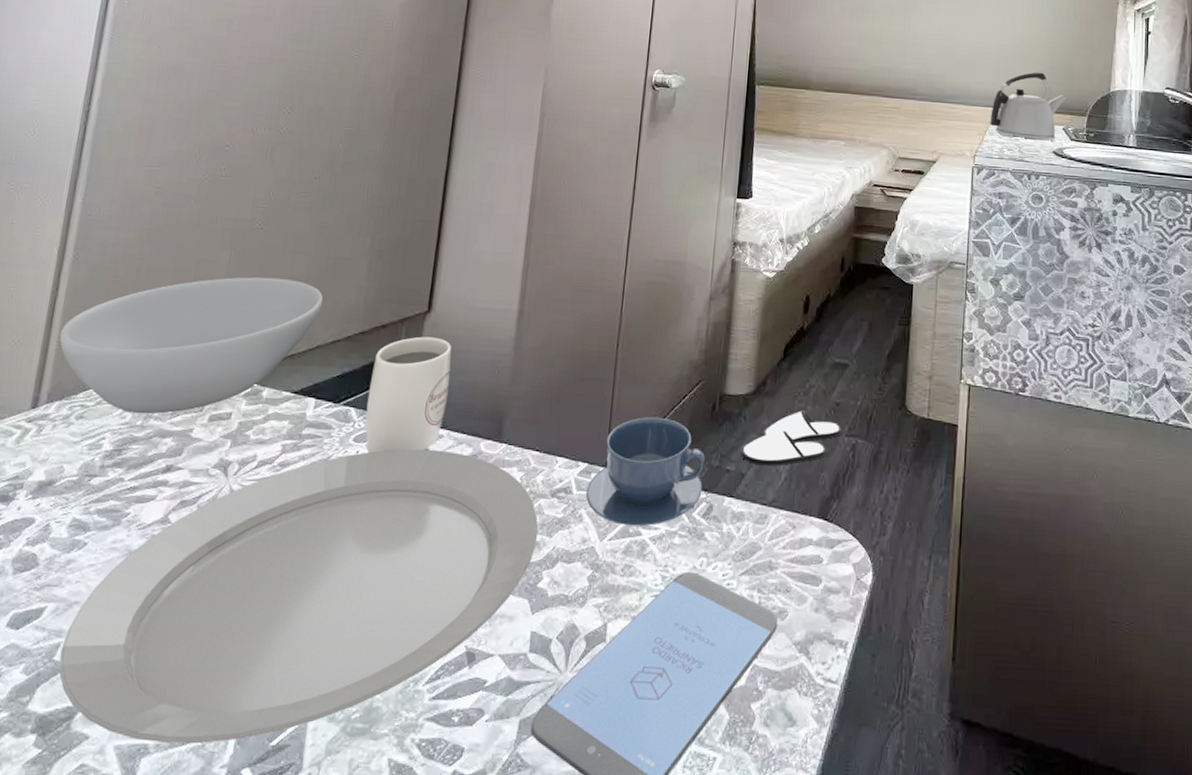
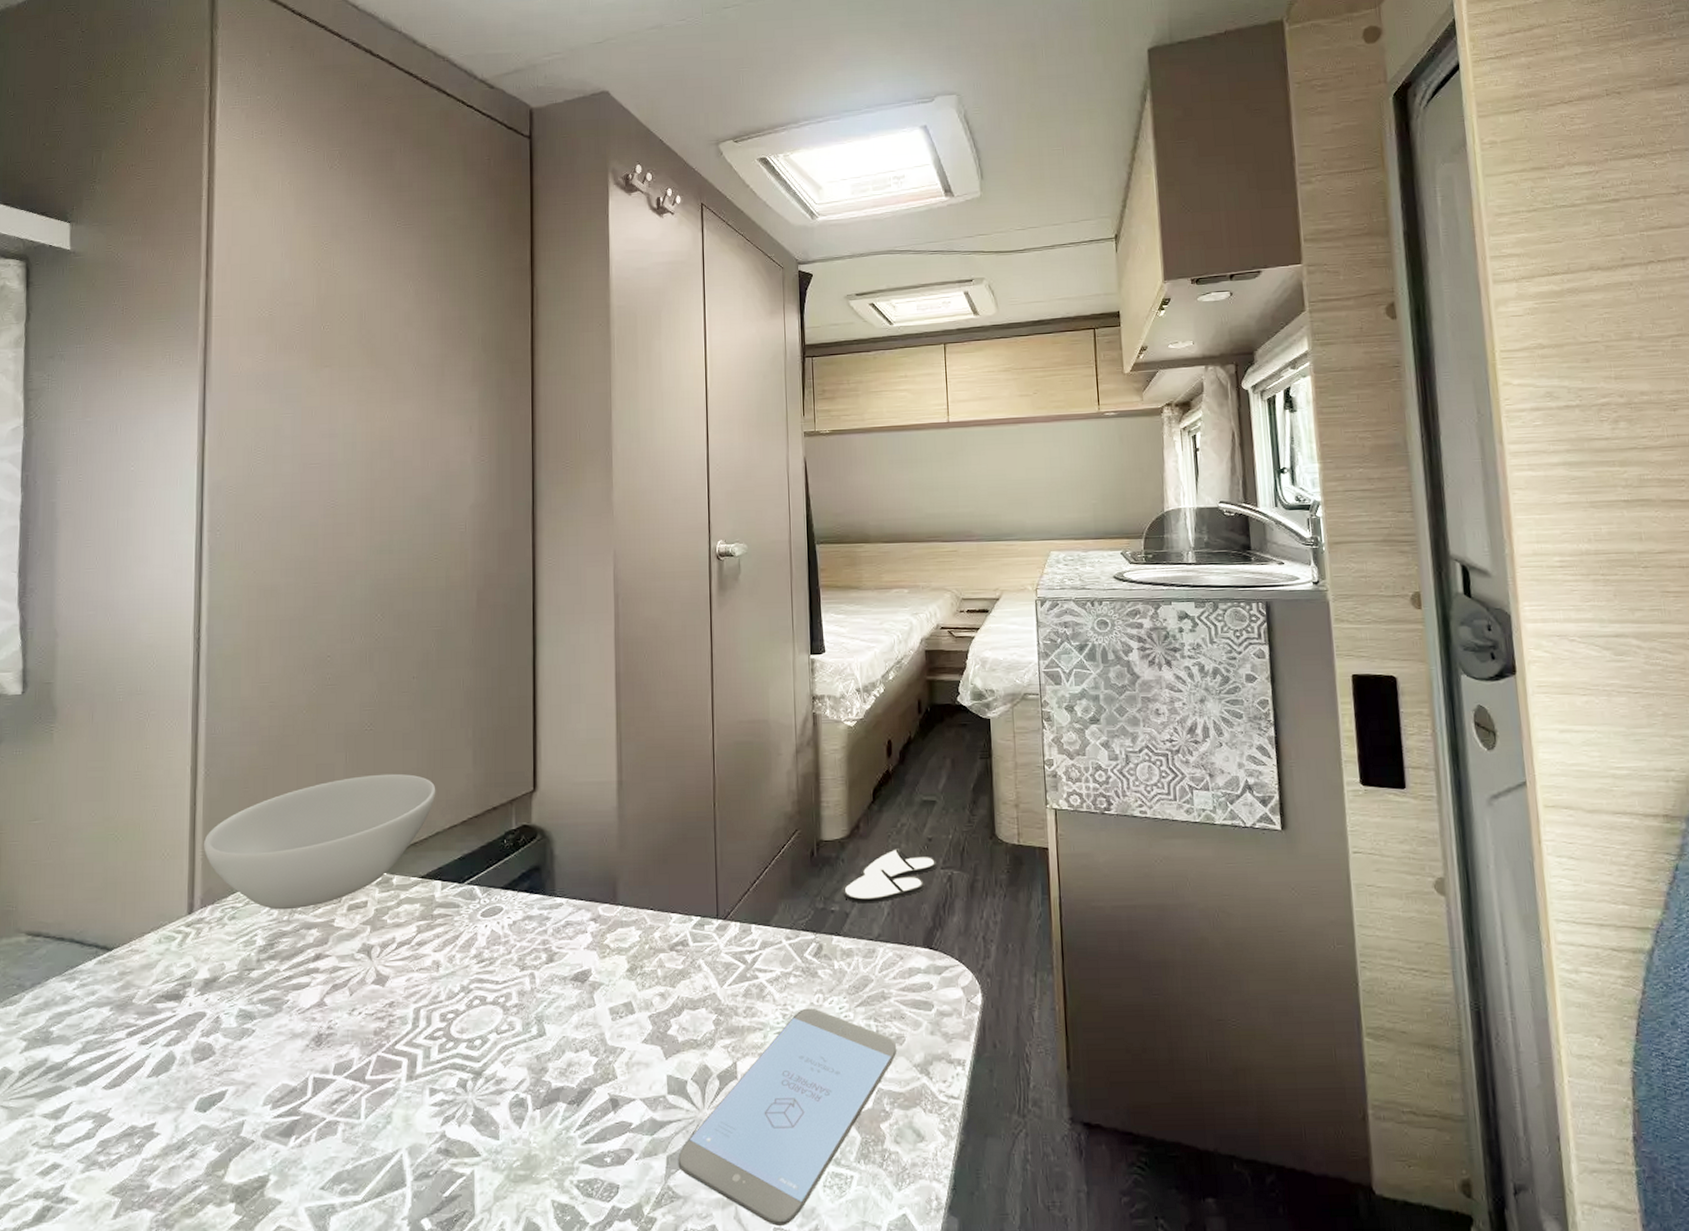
plate: present [59,449,539,744] -> none [246,917,662,1202]
mug: present [365,336,452,453] -> none [489,814,563,925]
teacup: present [586,416,705,527] -> none [702,867,811,971]
kettle: present [990,72,1067,142] -> none [1048,500,1122,568]

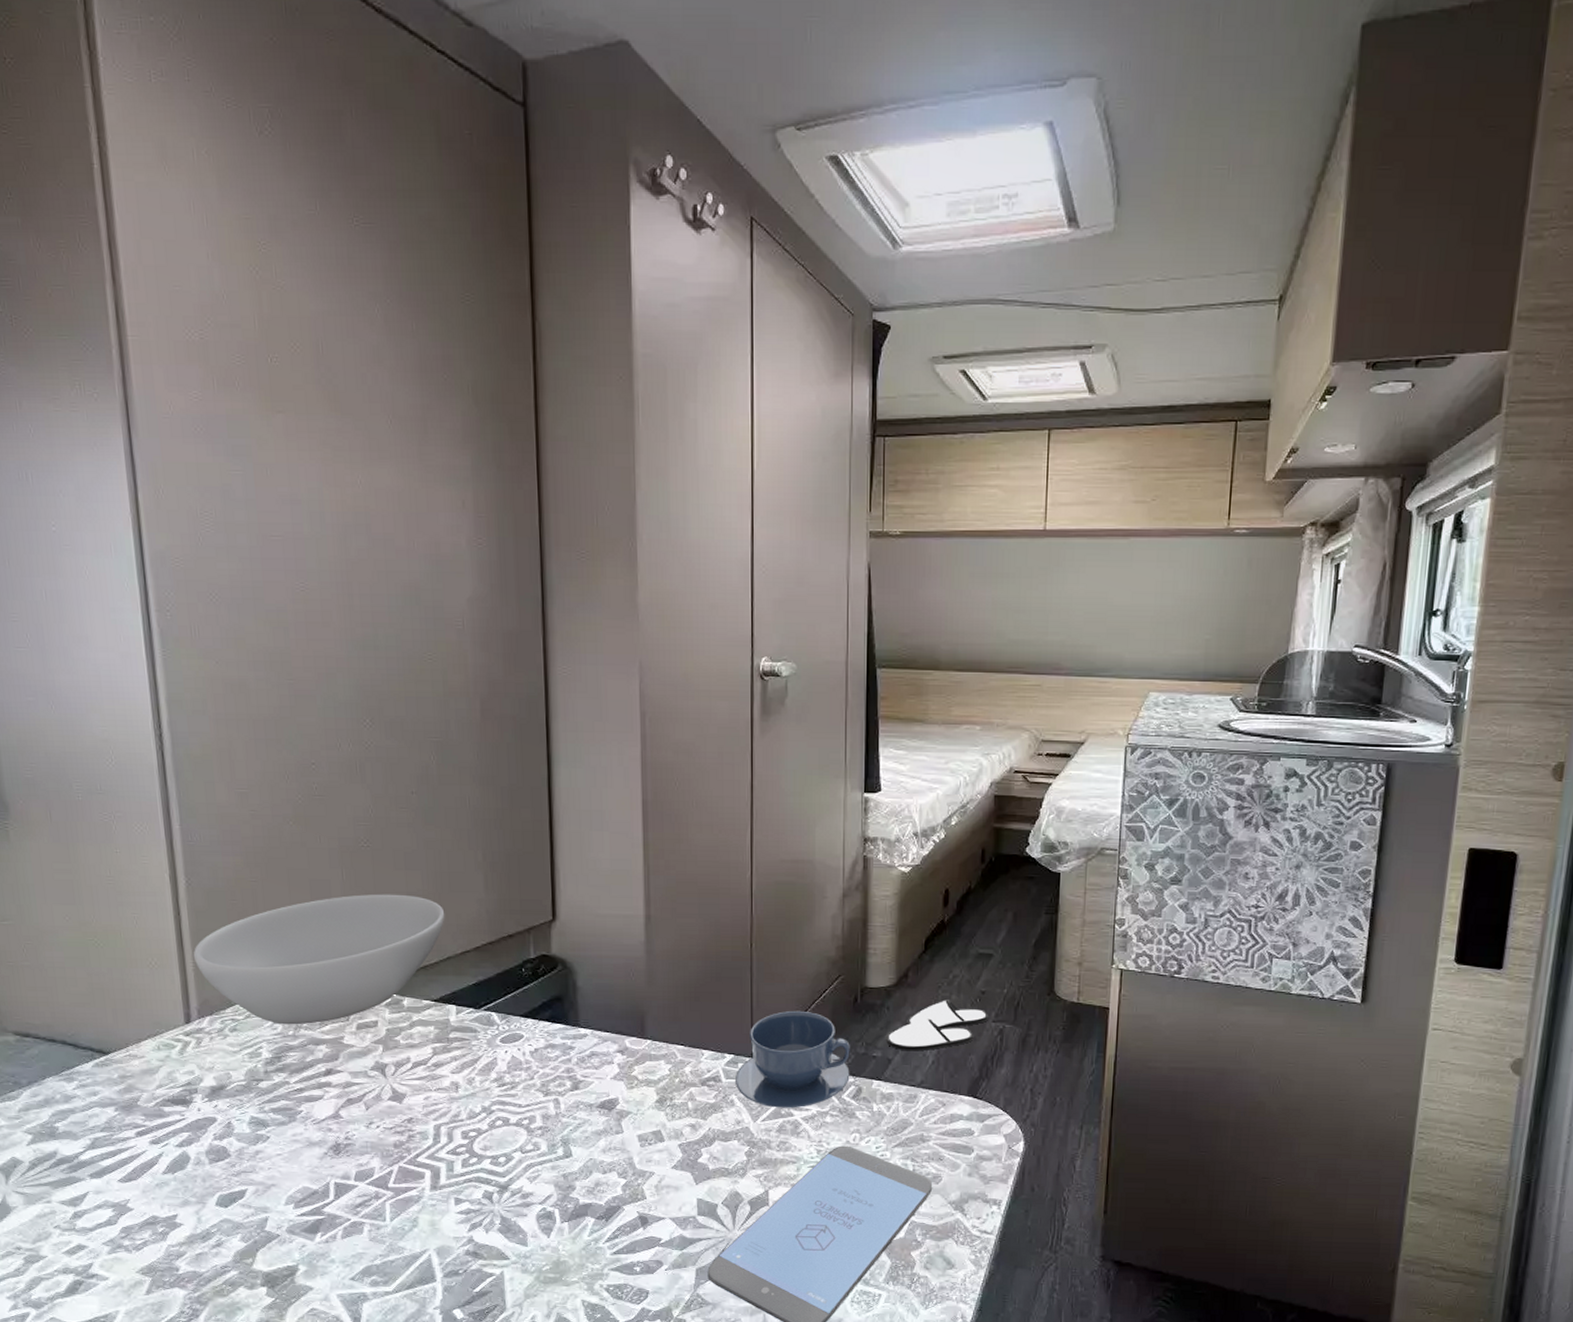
teacup: none [702,867,811,971] -> present [736,1010,850,1108]

